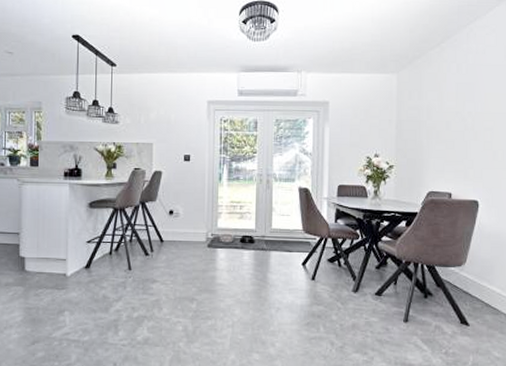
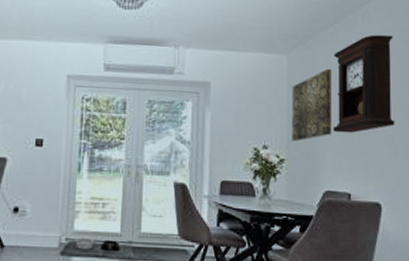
wall art: none [400,84,438,150] -> present [291,68,333,141]
pendulum clock: none [437,51,496,141] -> present [333,35,395,133]

